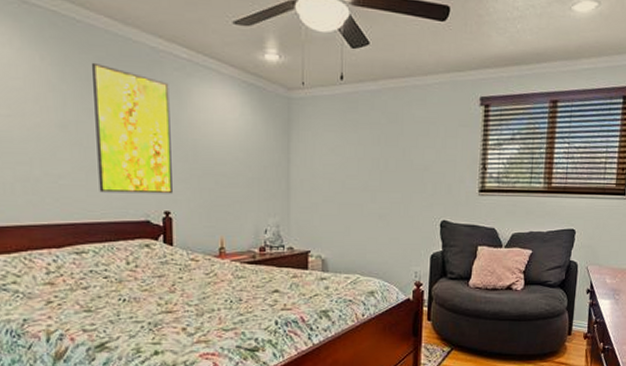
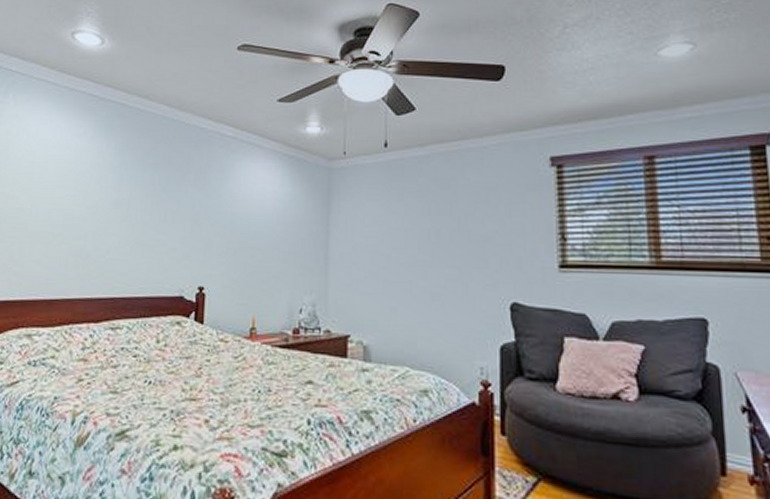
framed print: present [92,62,173,194] -> none [140,145,214,269]

